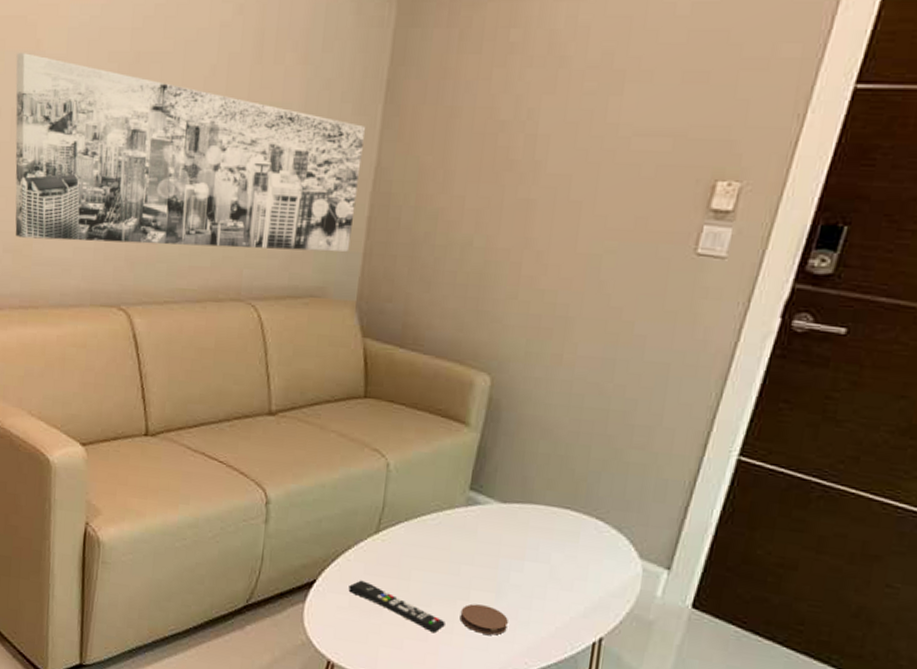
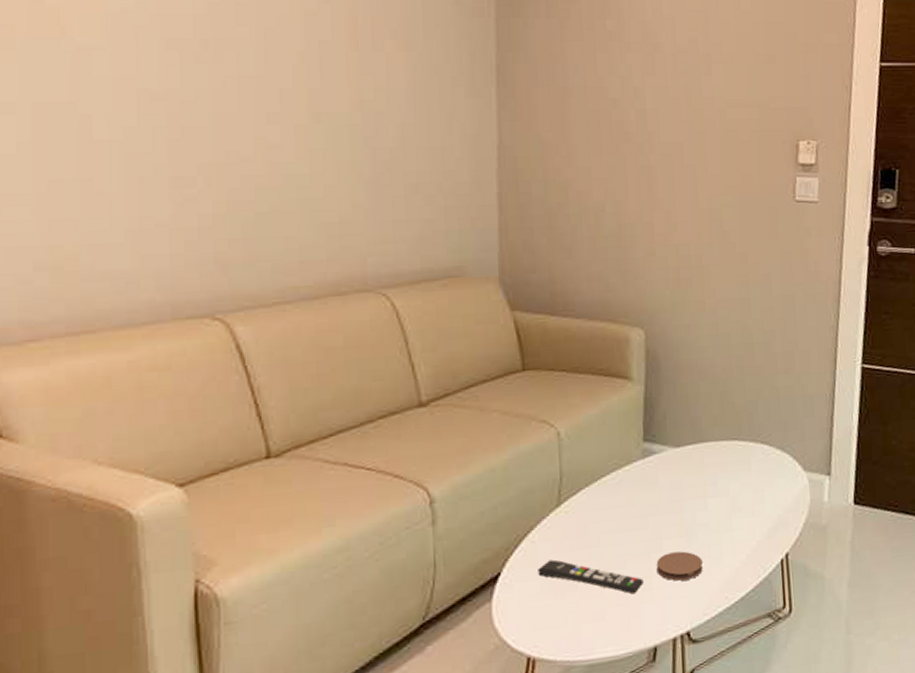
wall art: present [15,53,365,253] -> none [32,41,483,252]

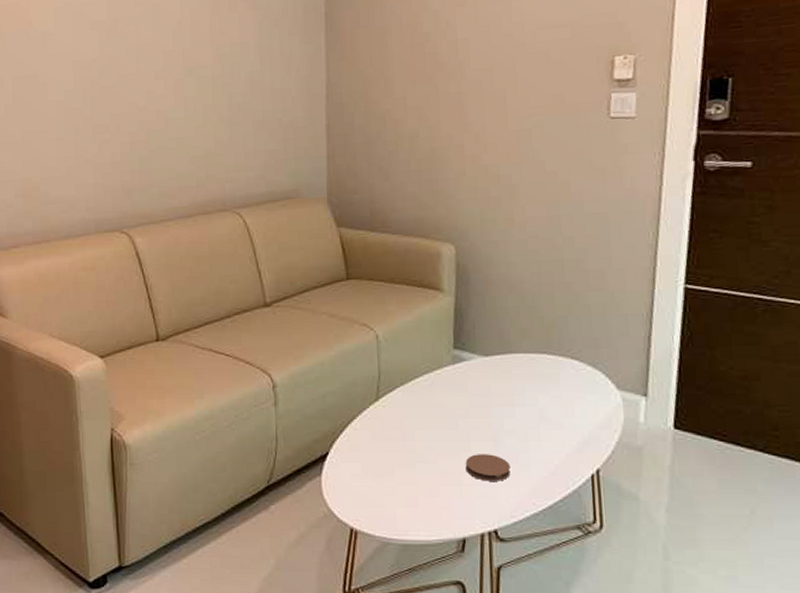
remote control: present [538,559,644,595] -> none [359,447,453,488]

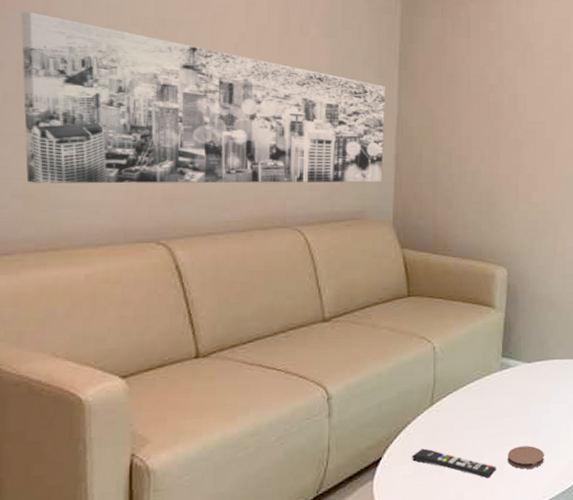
wall art: none [13,32,315,183] -> present [20,12,385,184]
remote control: none [359,447,453,488] -> present [412,448,496,479]

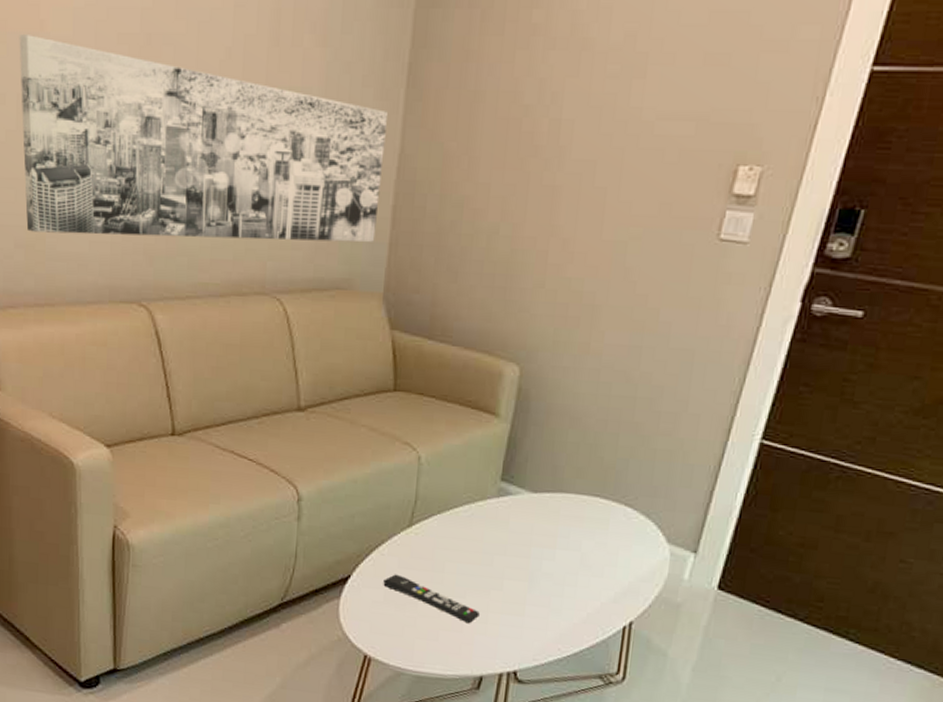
coaster: present [507,445,544,469] -> none [493,593,541,624]

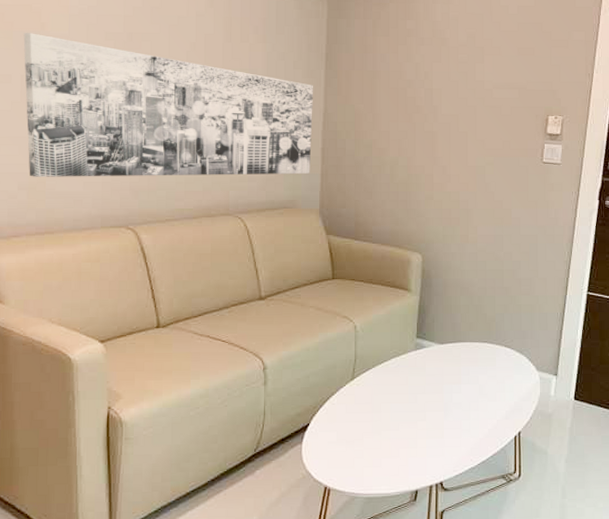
remote control: present [383,574,480,624] -> none [335,418,411,450]

